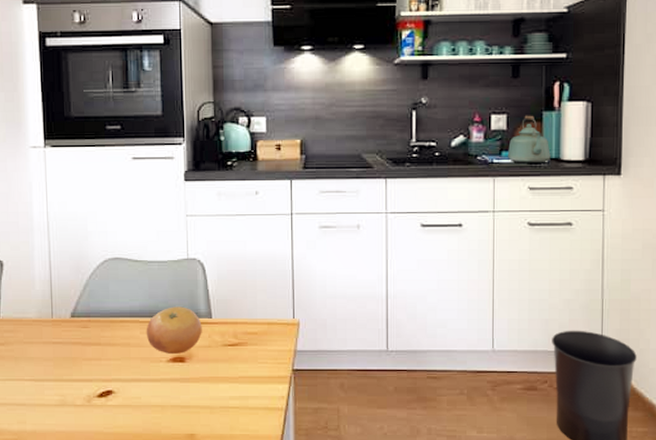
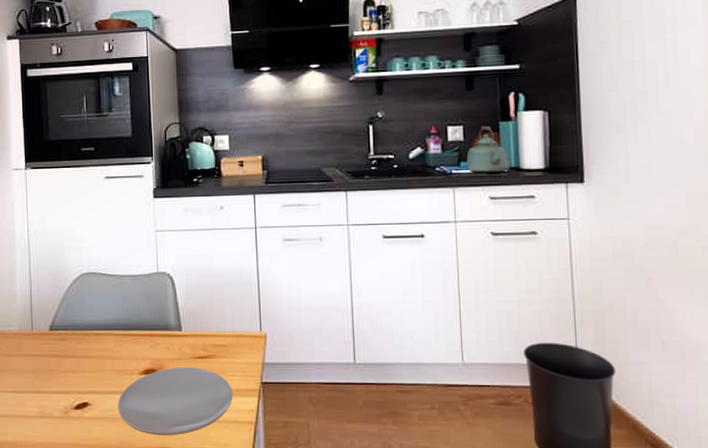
plate: none [144,355,263,423] -> present [118,367,233,436]
fruit: present [146,306,202,354] -> none [119,319,173,366]

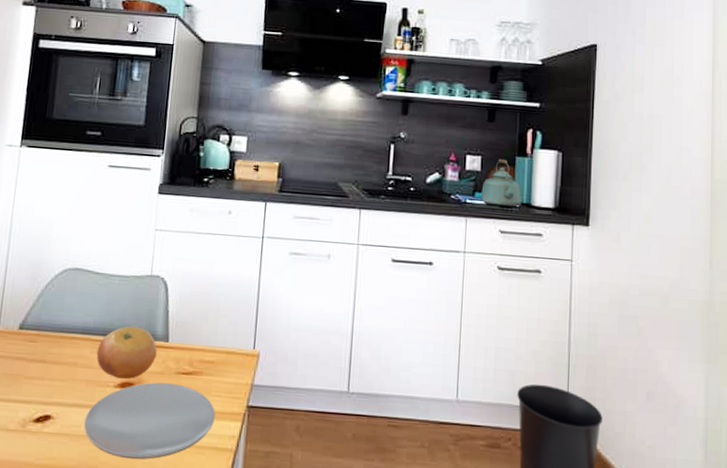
fruit: none [119,319,173,366] -> present [96,326,157,379]

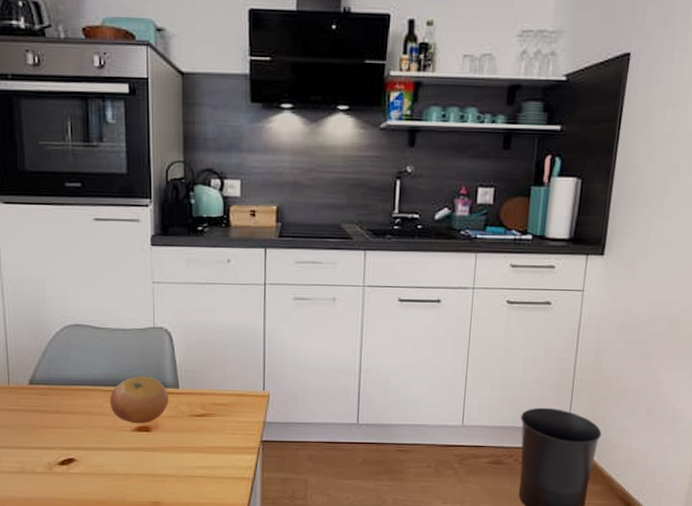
plate: present [84,382,215,460] -> none [107,425,231,491]
kettle: present [480,158,522,208] -> none [491,189,536,241]

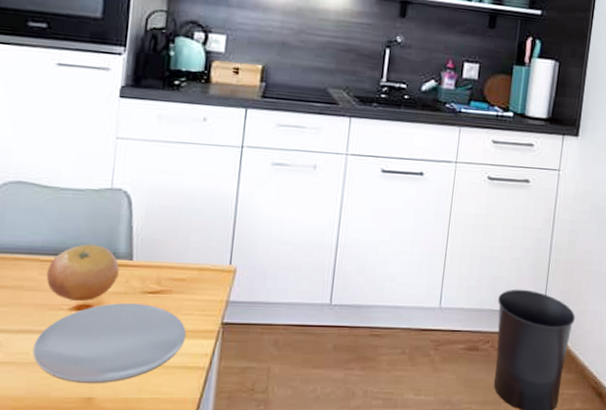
plate: none [107,425,231,491] -> present [32,303,186,384]

